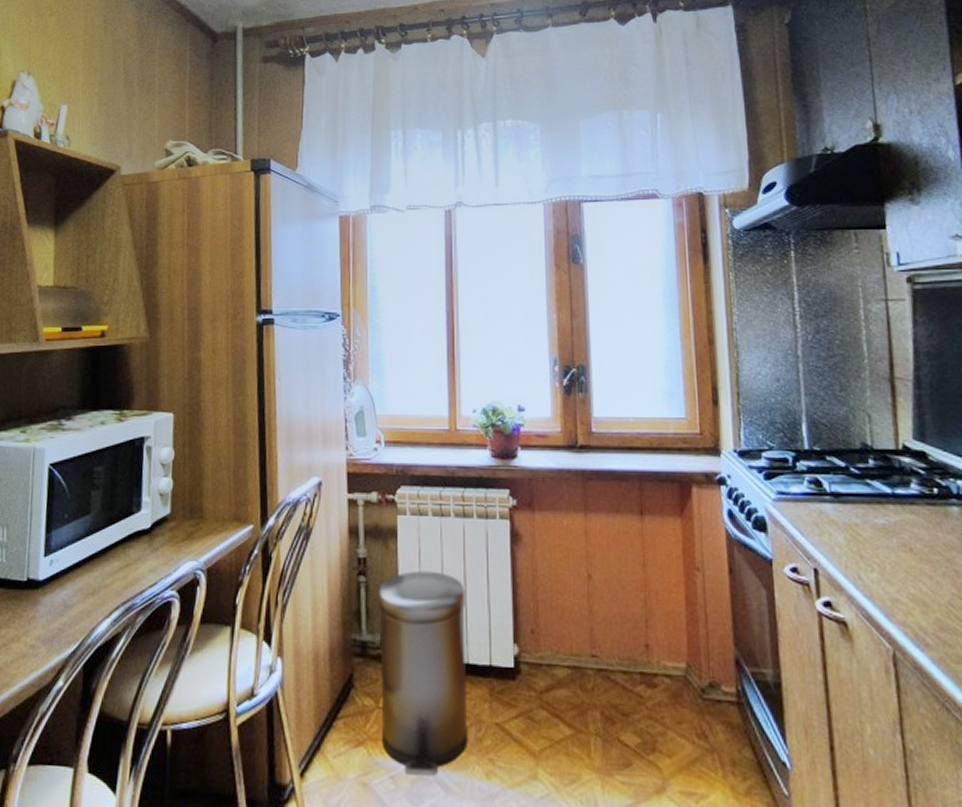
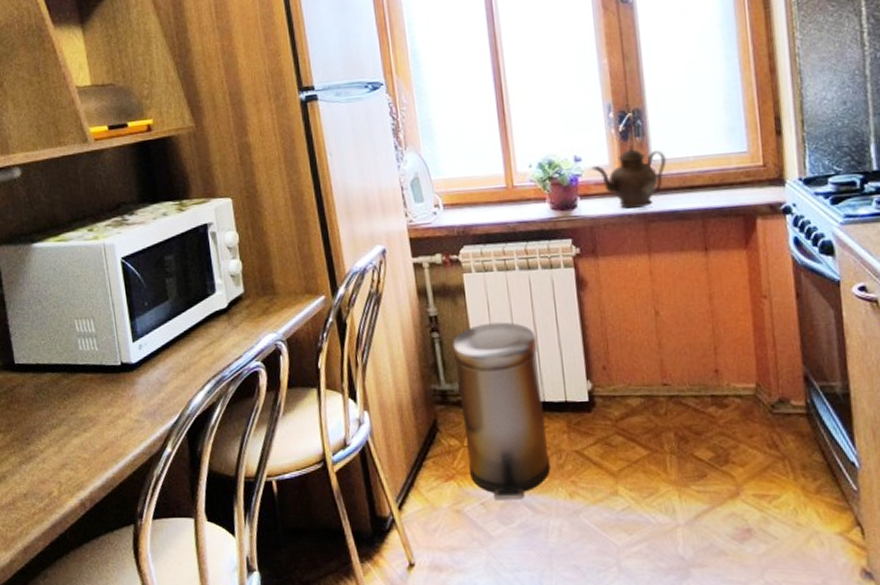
teapot: none [532,401,607,464] -> present [590,146,667,209]

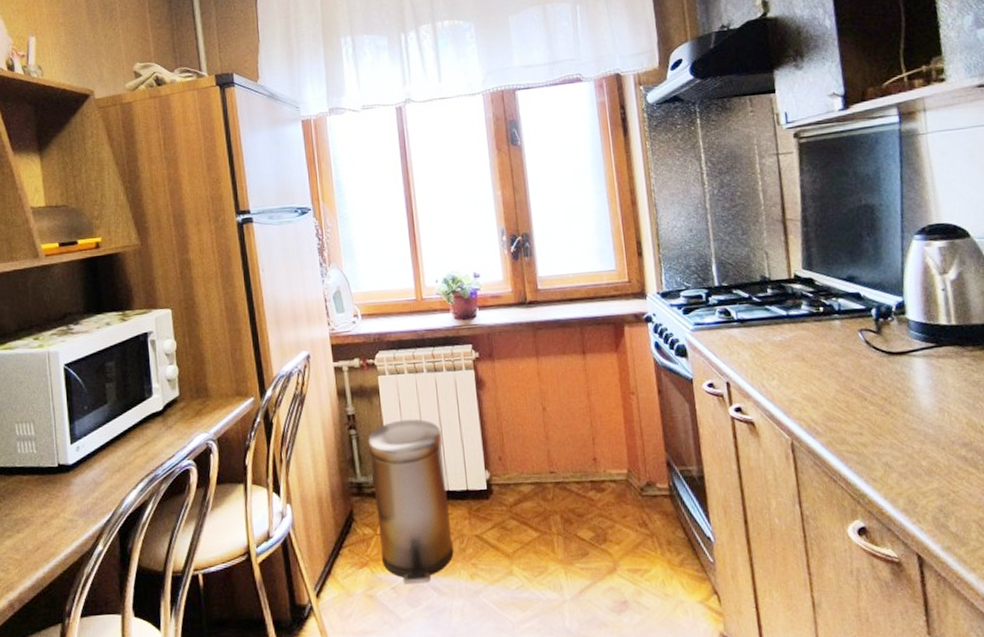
teapot: present [590,146,667,209] -> none [487,264,550,318]

